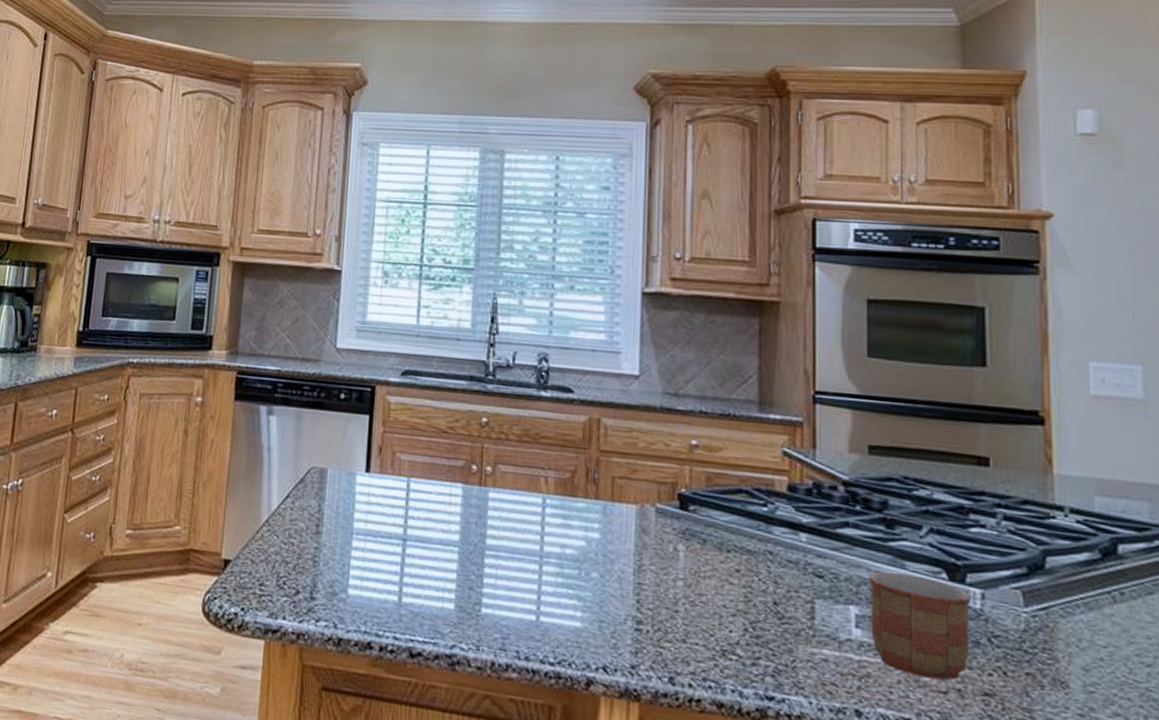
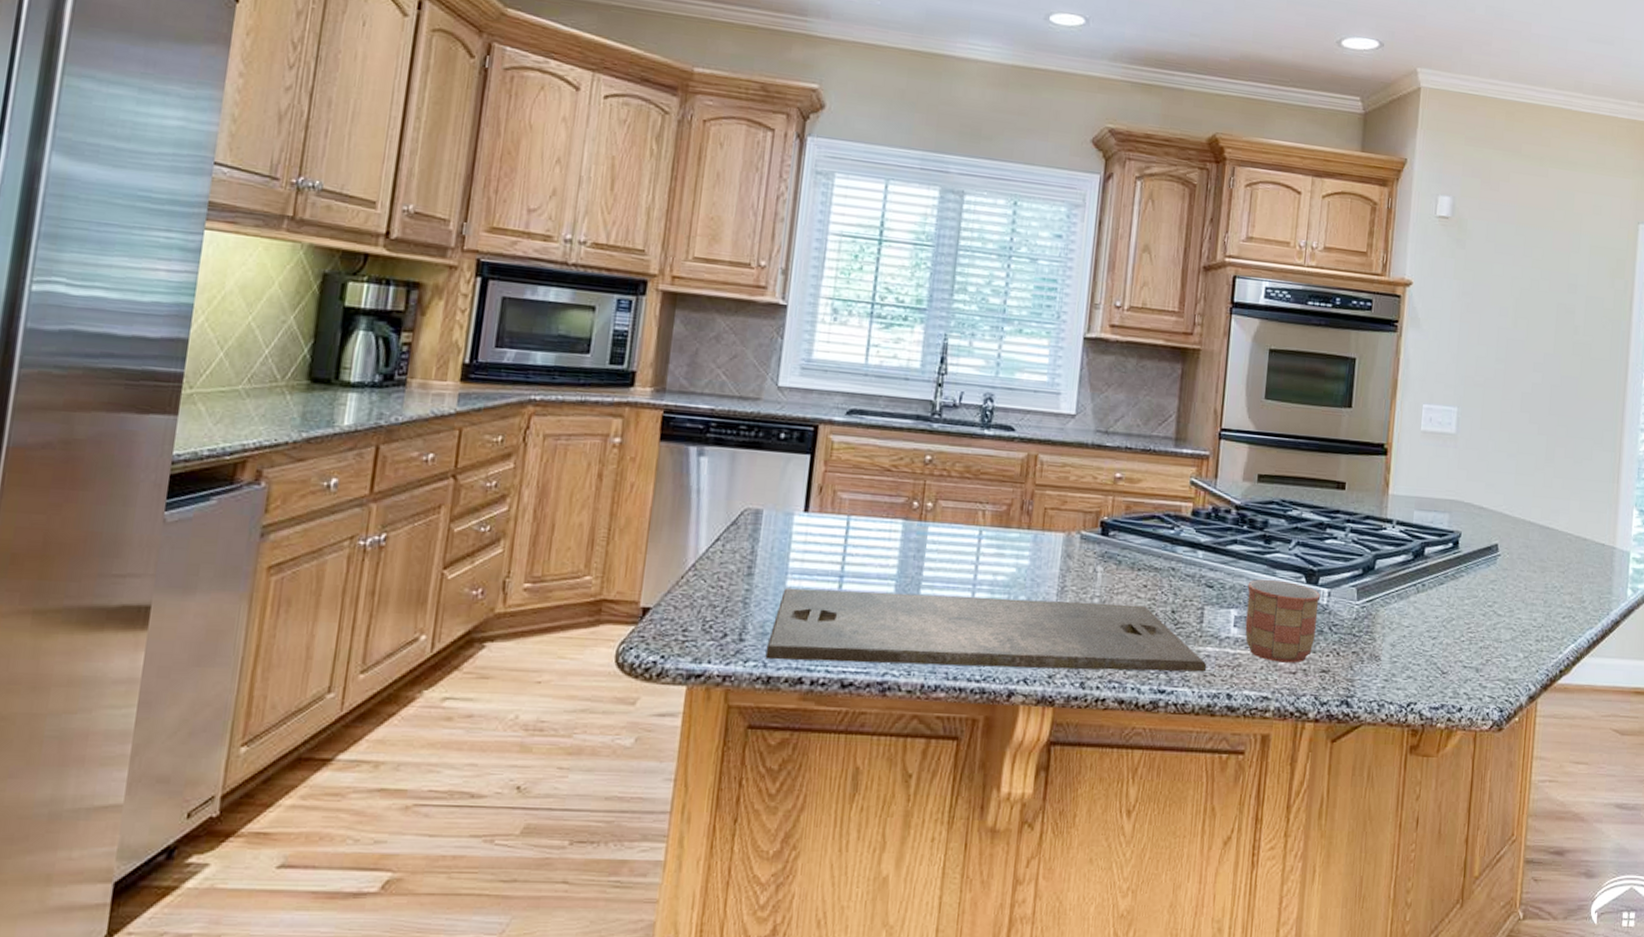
cutting board: none [335,548,824,680] -> present [765,587,1206,672]

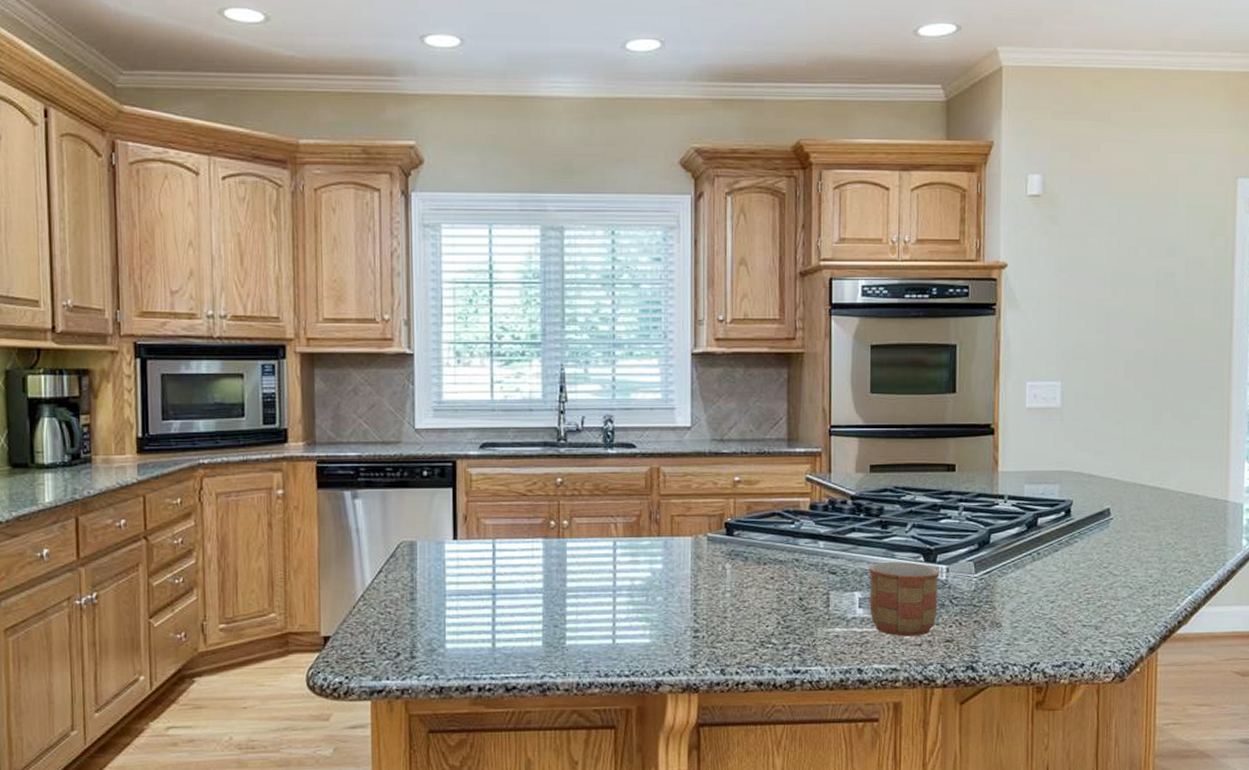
cutting board: present [765,587,1206,672] -> none [436,596,836,672]

